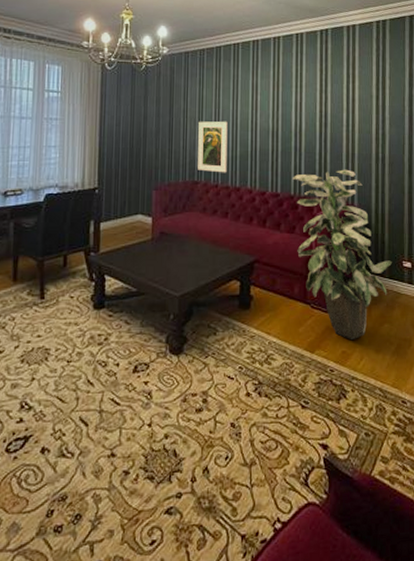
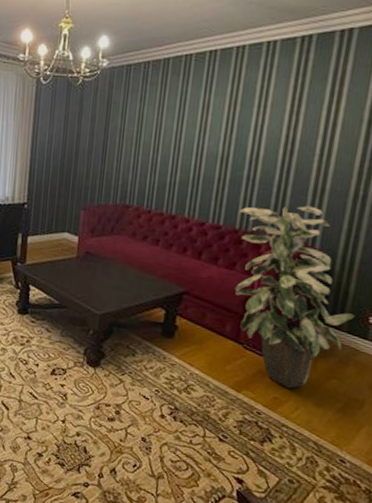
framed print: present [198,121,228,173] -> none [130,142,169,199]

